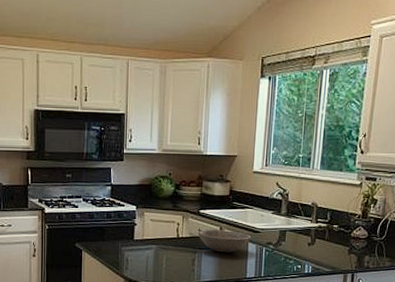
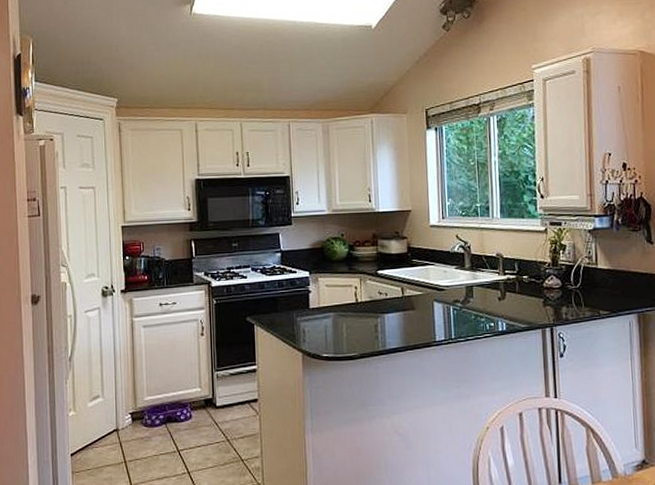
bowl: present [198,229,252,253] -> none [378,290,437,315]

